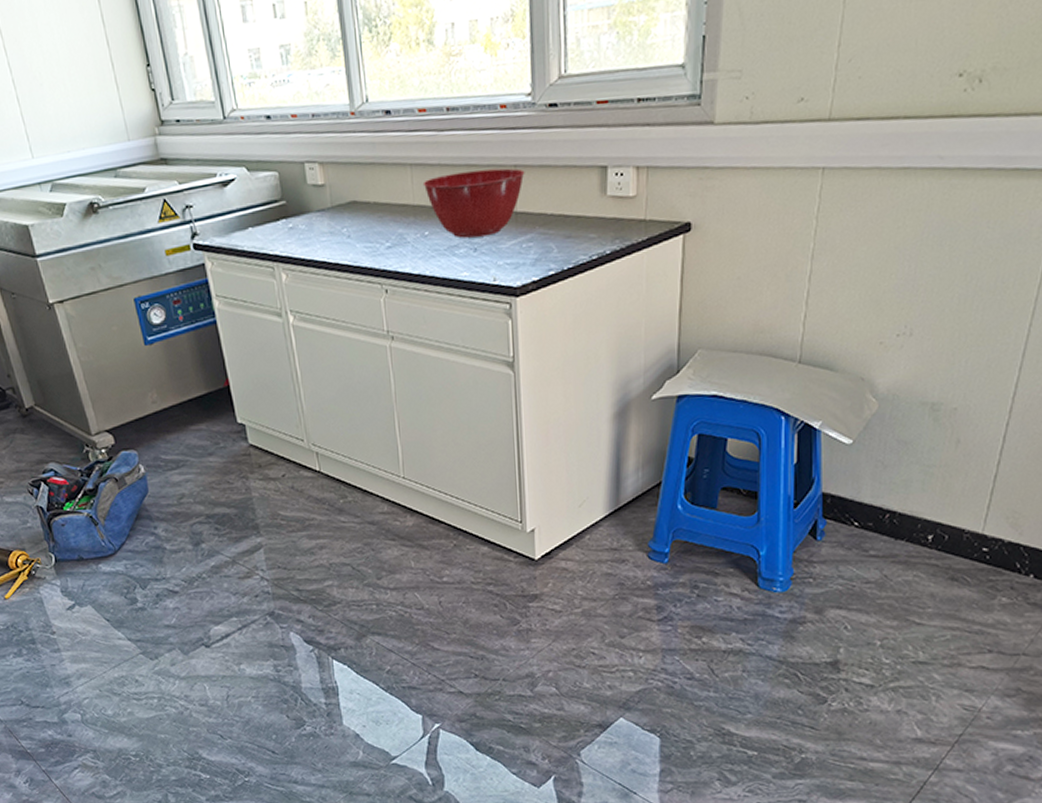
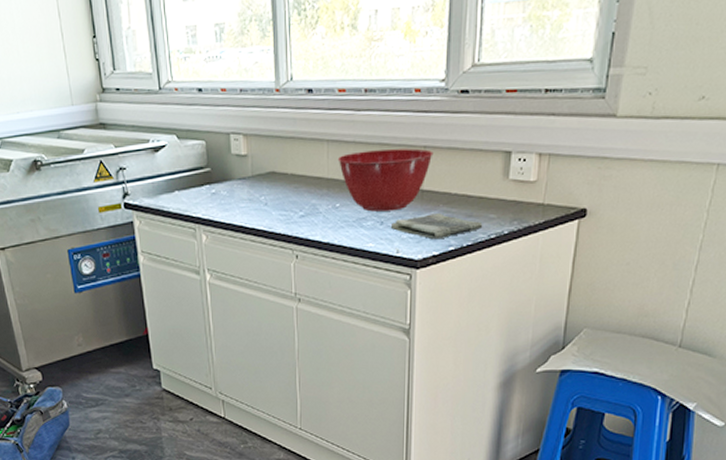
dish towel: none [485,236,583,265] -> present [390,213,483,240]

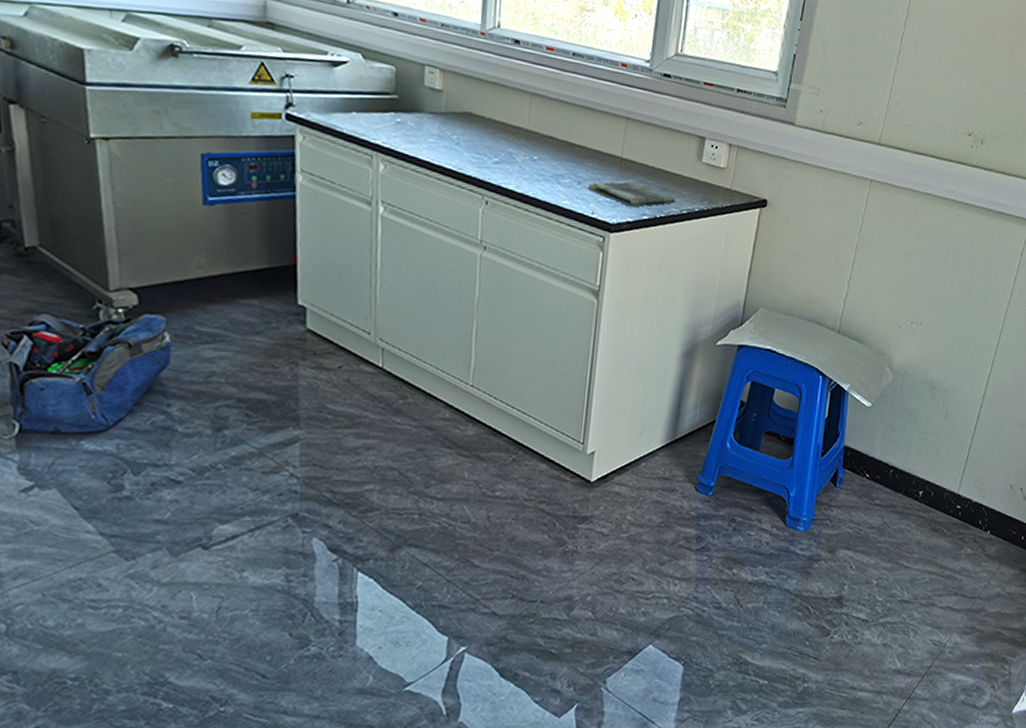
mixing bowl: present [337,148,434,212] -> none [539,109,635,173]

